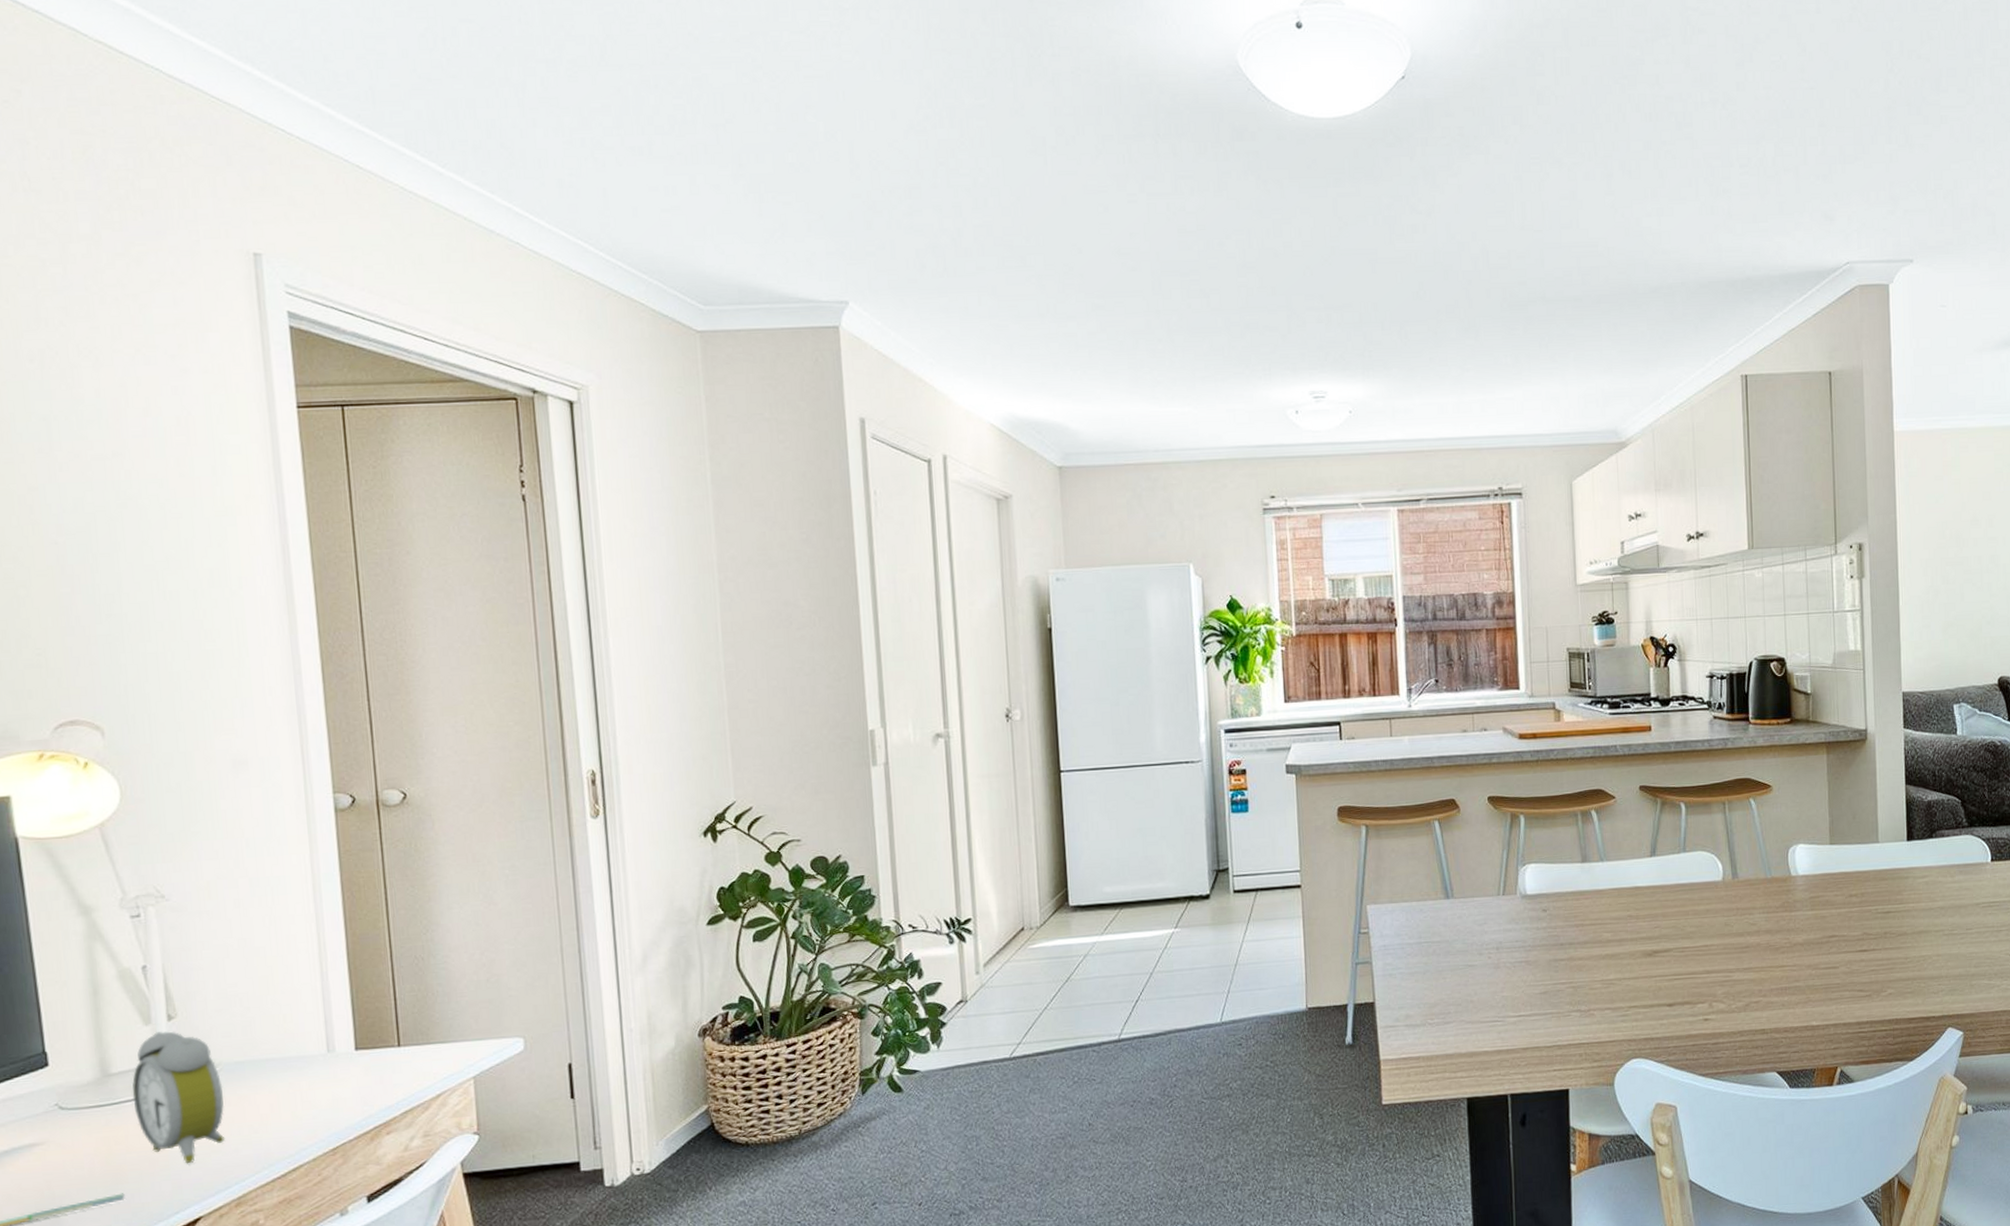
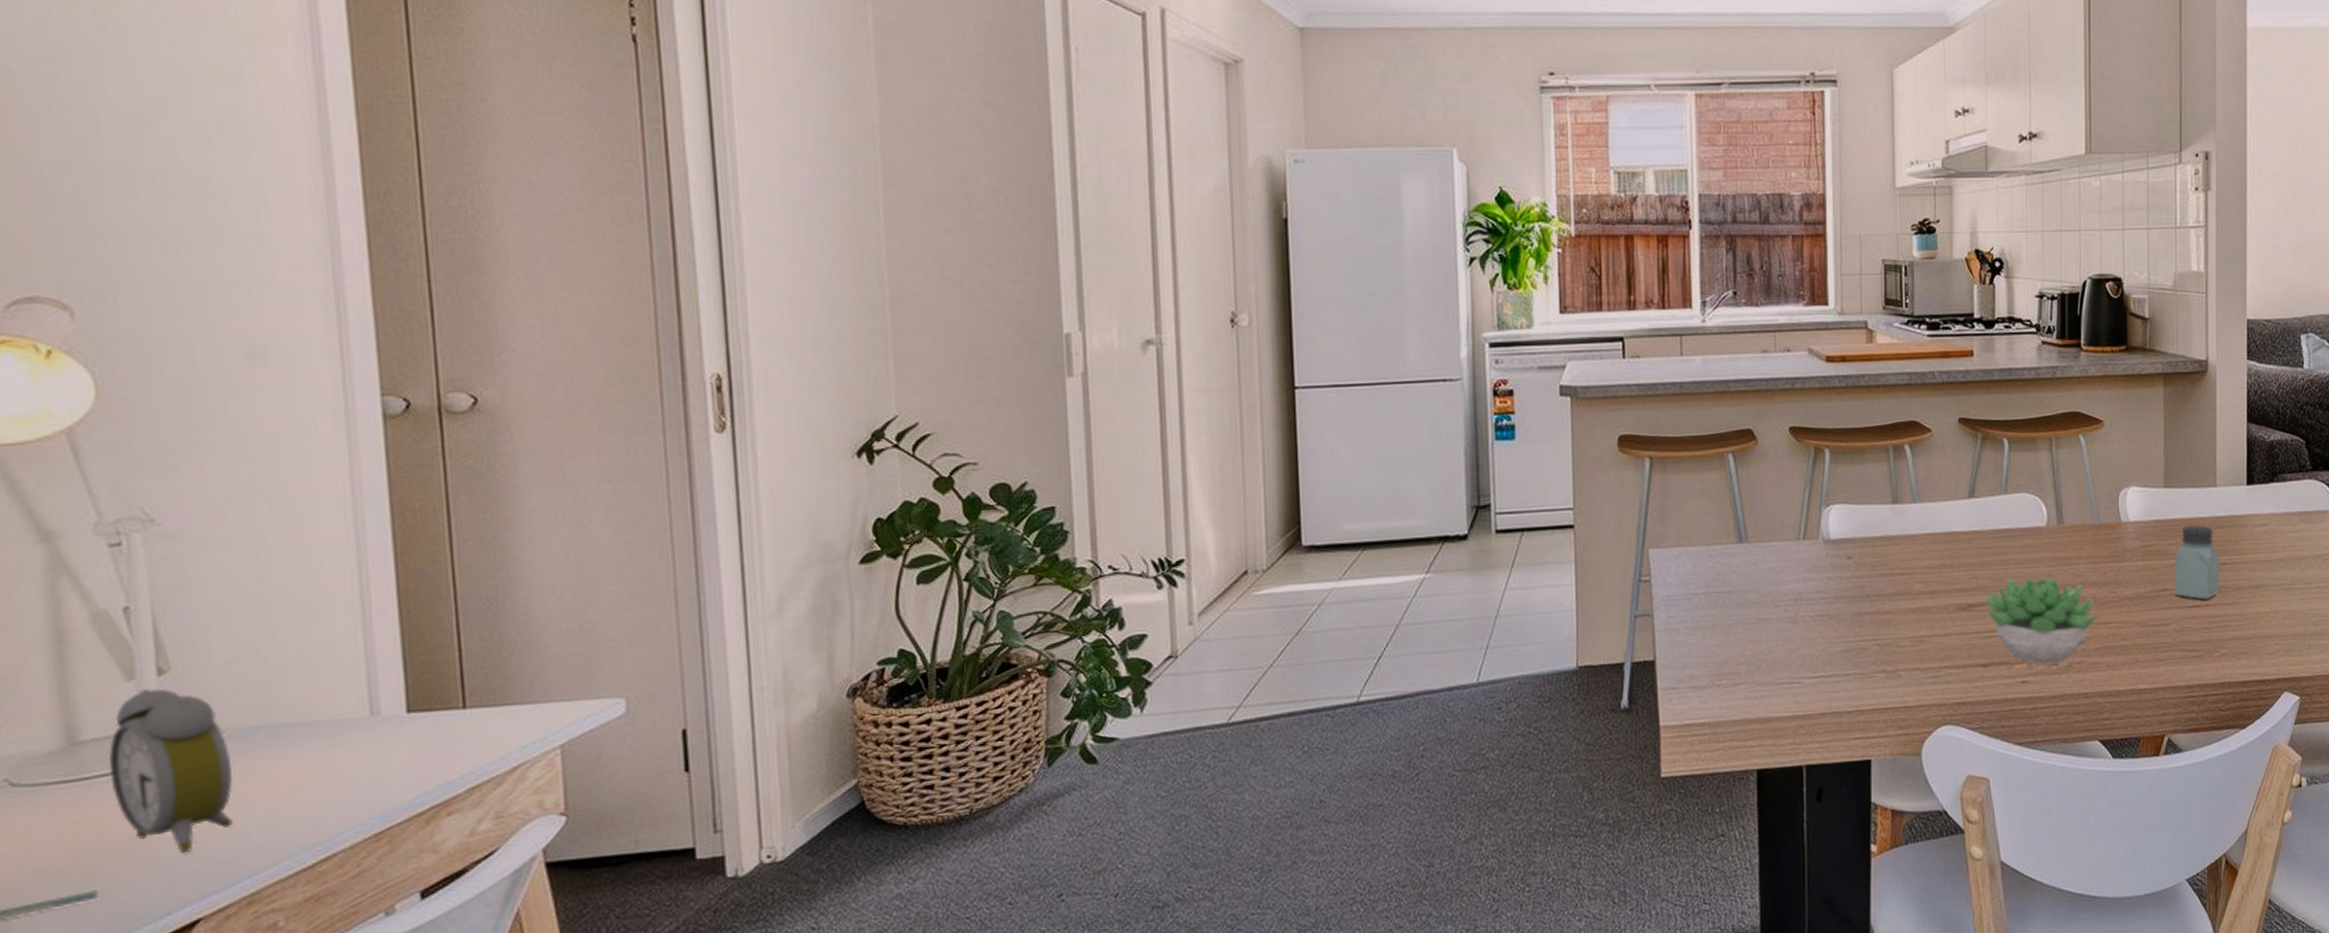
succulent plant: none [1668,925,1773,1004] -> present [1985,576,2099,665]
saltshaker: none [1841,877,1884,945] -> present [2173,524,2220,600]

